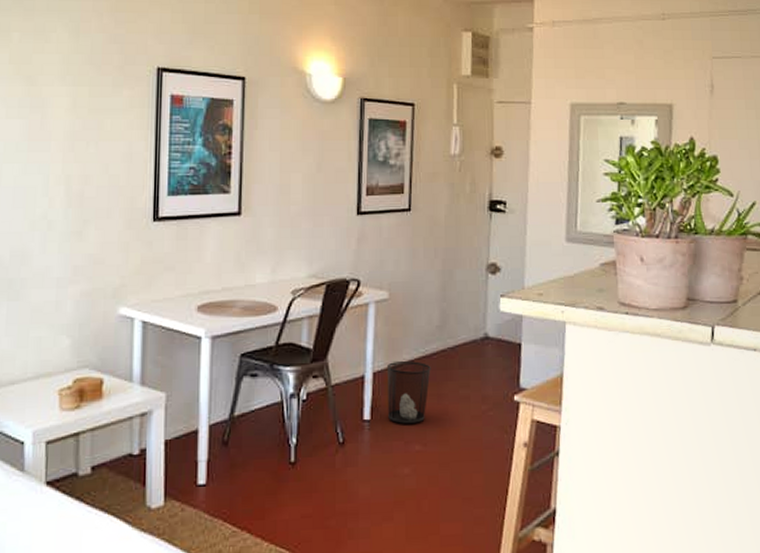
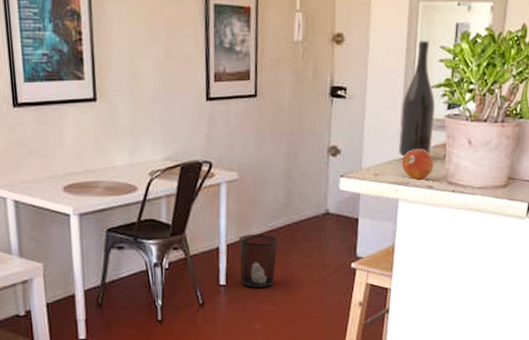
wine bottle: none [564,154,602,275] -> present [399,41,435,157]
fruit: none [568,267,603,301] -> present [401,149,434,180]

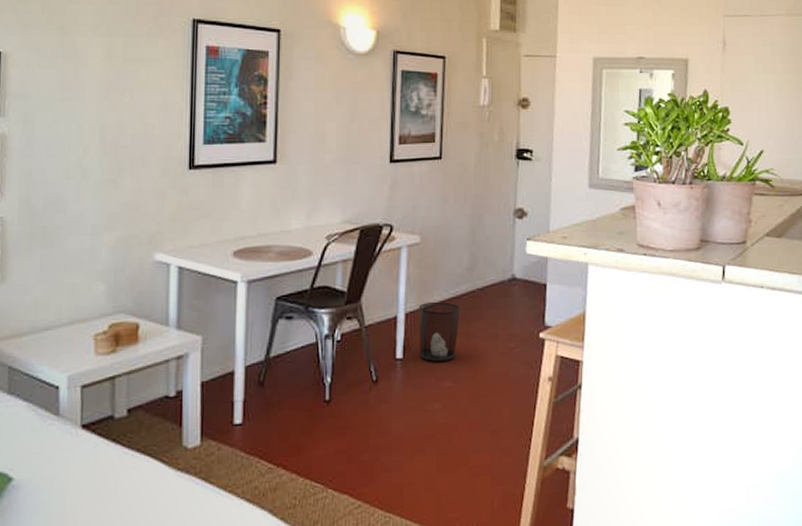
wine bottle: present [399,41,435,157] -> none [586,106,622,219]
fruit: present [401,149,434,180] -> none [590,211,623,243]

